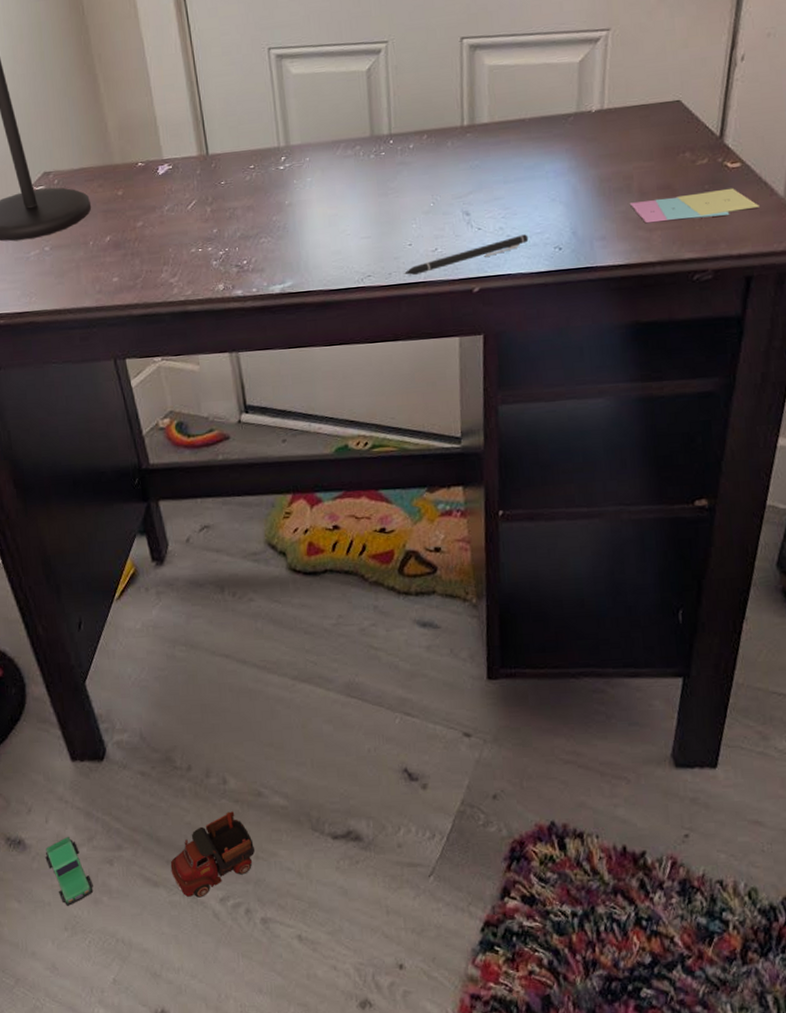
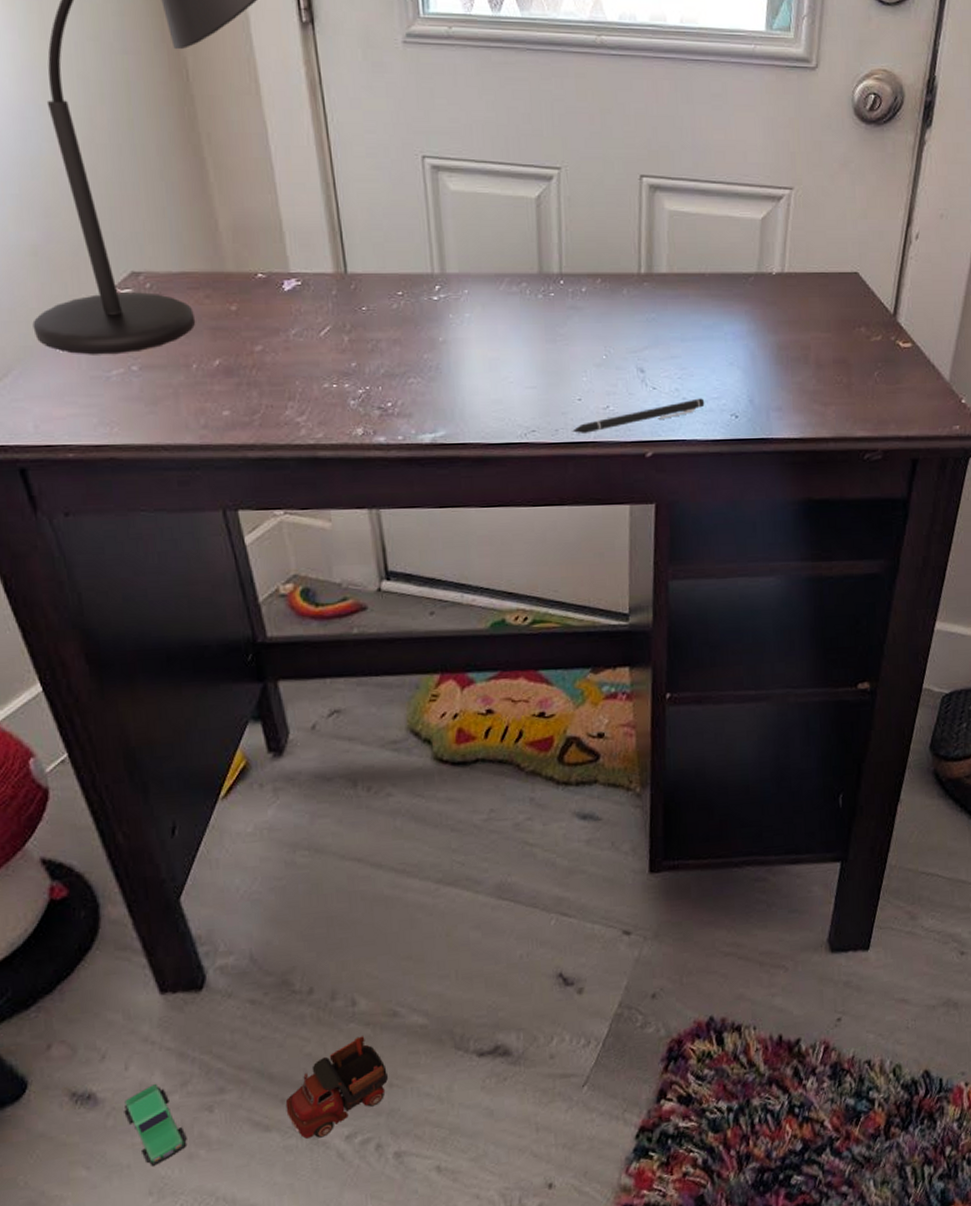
sticky notes: present [629,187,761,224] -> none [806,368,928,397]

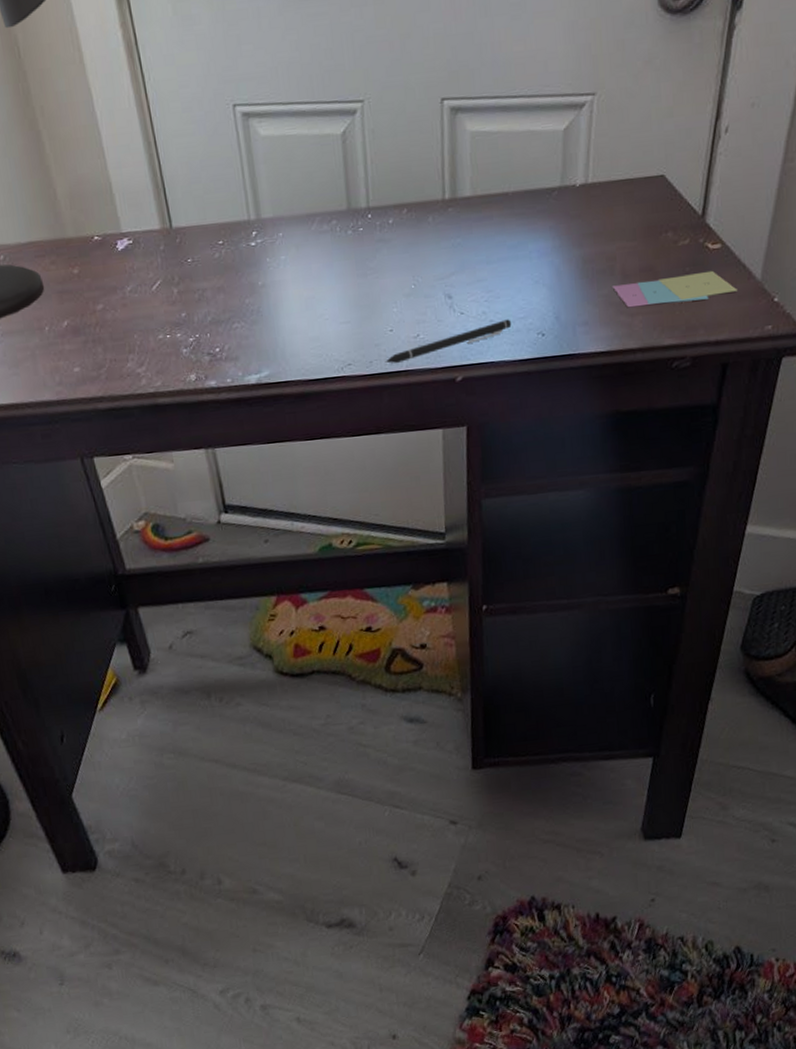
toy car: present [124,1084,188,1167] -> none [42,946,94,1012]
toy truck: present [285,1036,388,1139] -> none [169,909,252,992]
sticky notes: none [806,368,928,397] -> present [612,270,739,308]

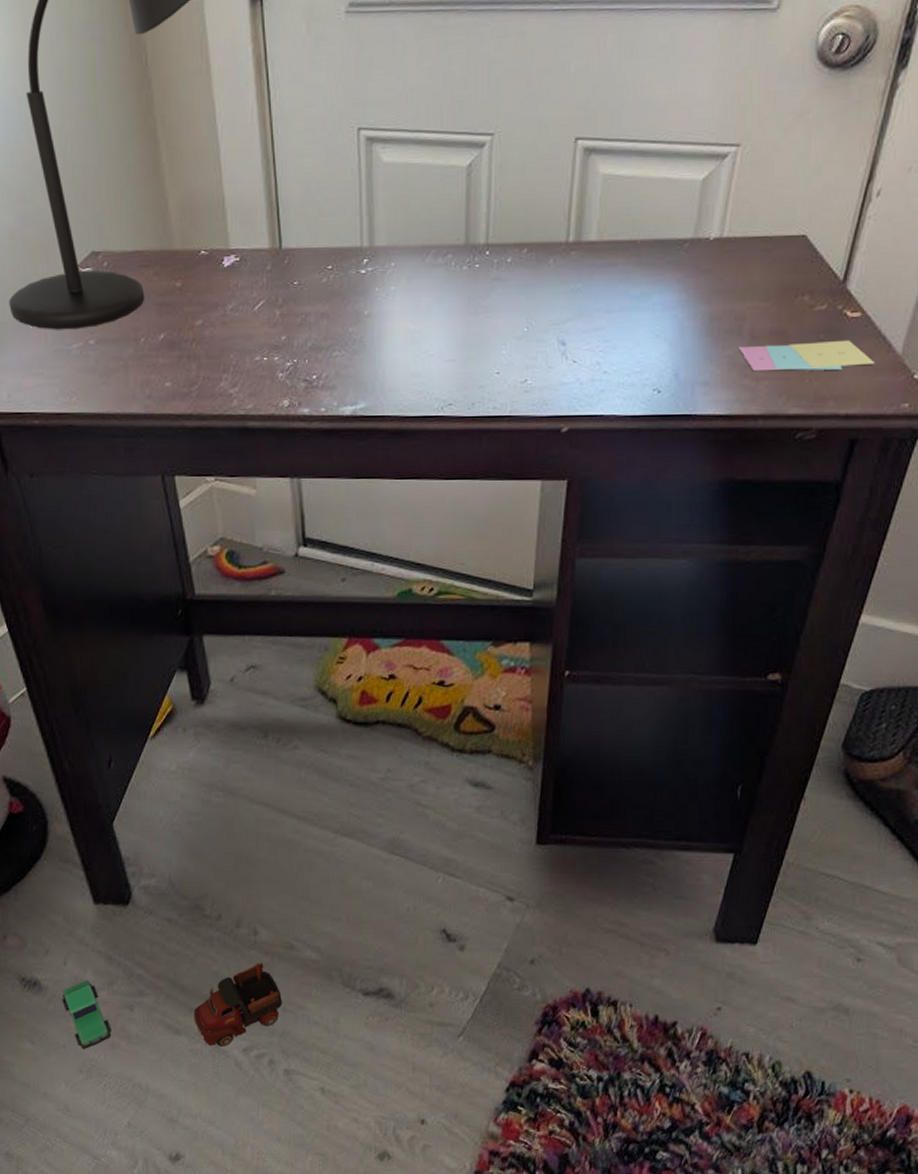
toy car: none [42,946,94,1012] -> present [62,980,112,1050]
toy truck: none [169,909,252,992] -> present [193,963,282,1047]
pen: present [384,319,512,364] -> none [487,372,627,407]

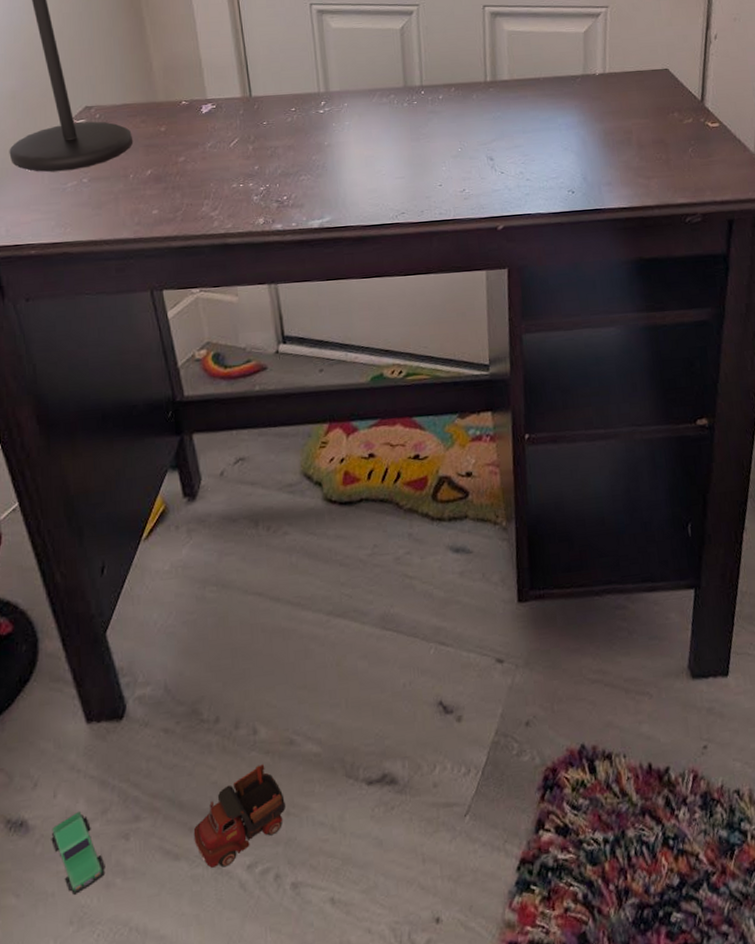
sticky notes: present [738,339,876,372] -> none [630,144,737,172]

